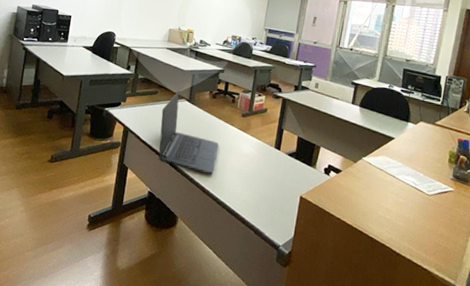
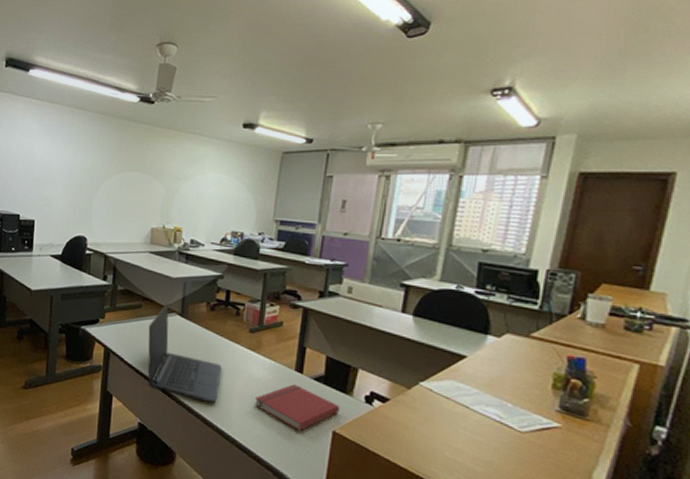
book: none [242,159,307,197] -> present [254,384,341,431]

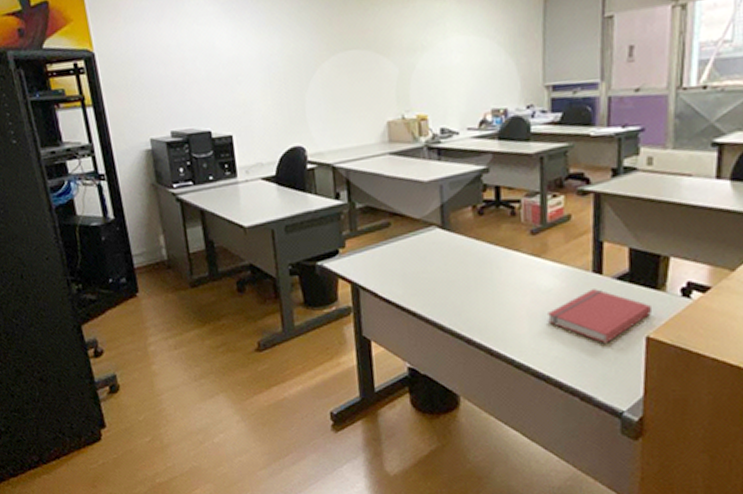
laptop: present [147,304,222,404] -> none [402,216,502,330]

